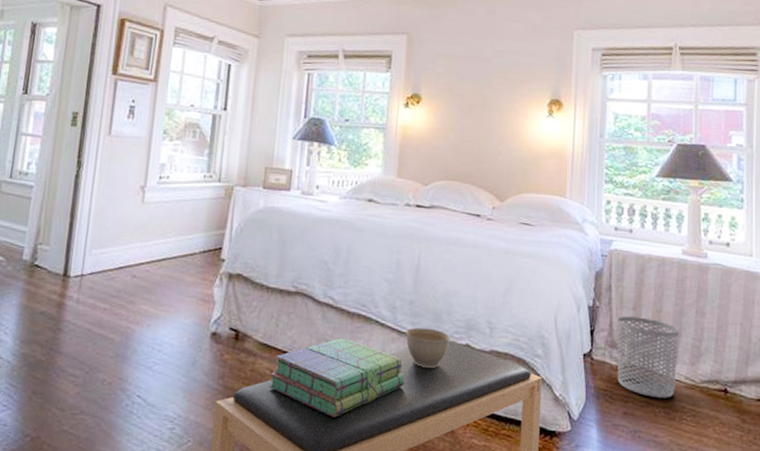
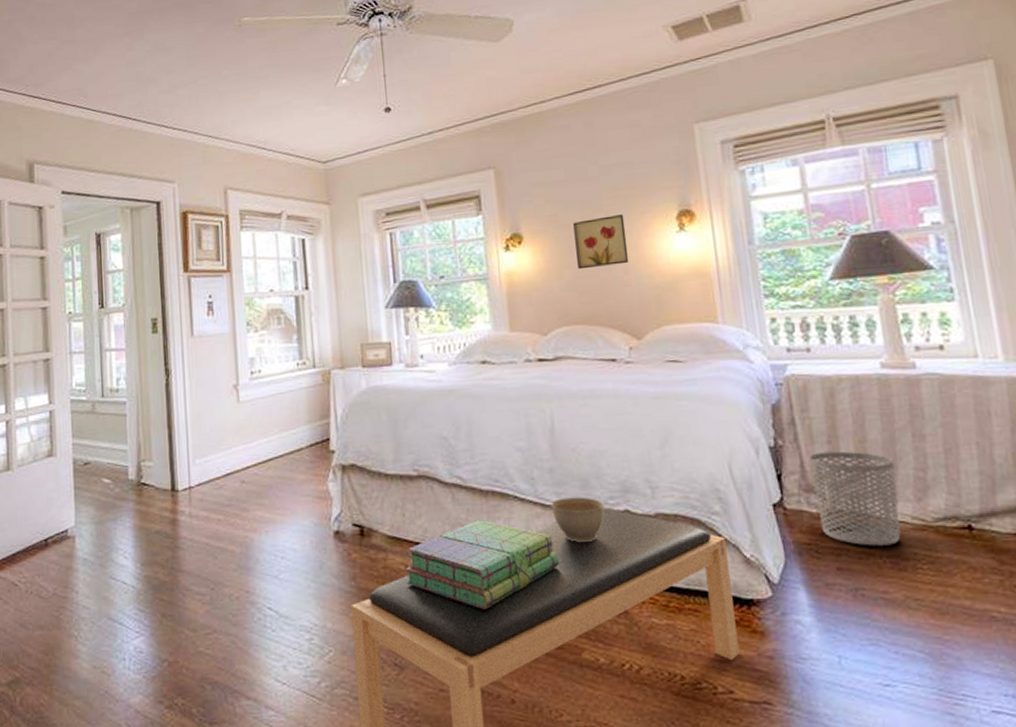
wall art: none [463,93,507,136] -> present [573,214,629,270]

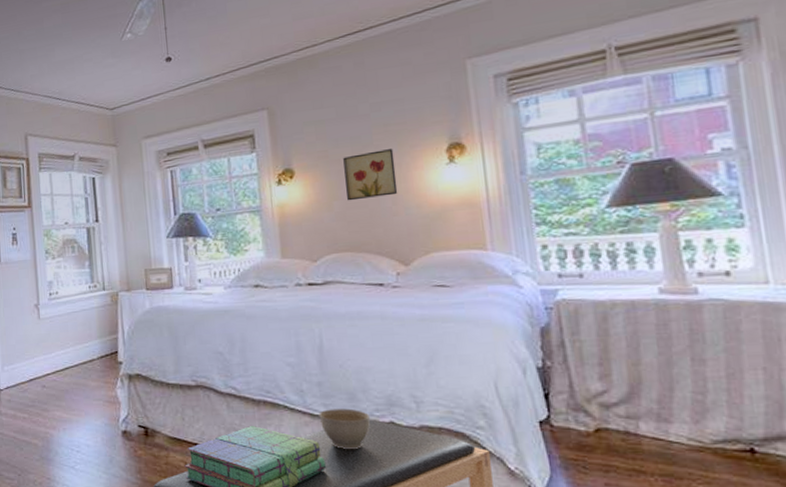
waste bin: present [808,451,901,546] -> none [578,373,675,465]

